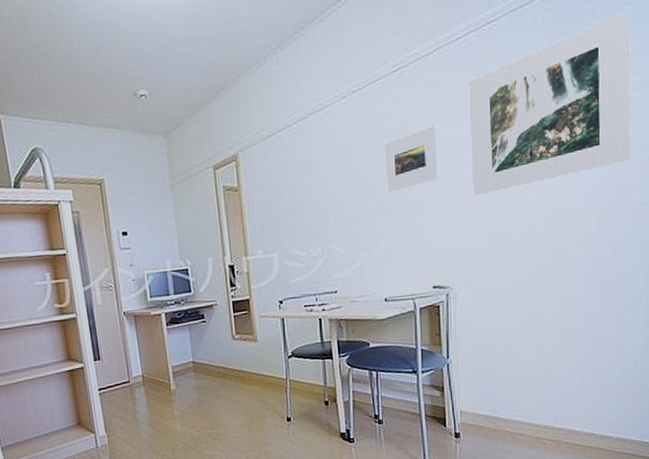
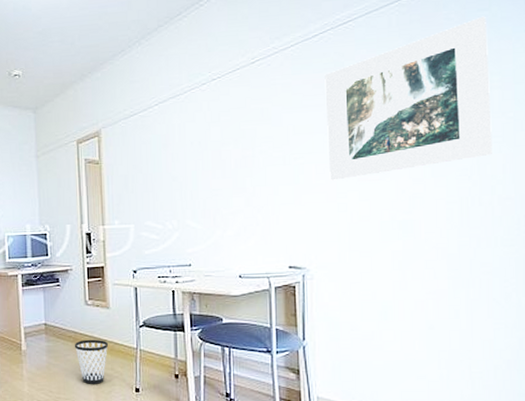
wastebasket: none [223,373,259,418] -> present [74,339,109,384]
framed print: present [384,125,438,192] -> none [241,113,295,173]

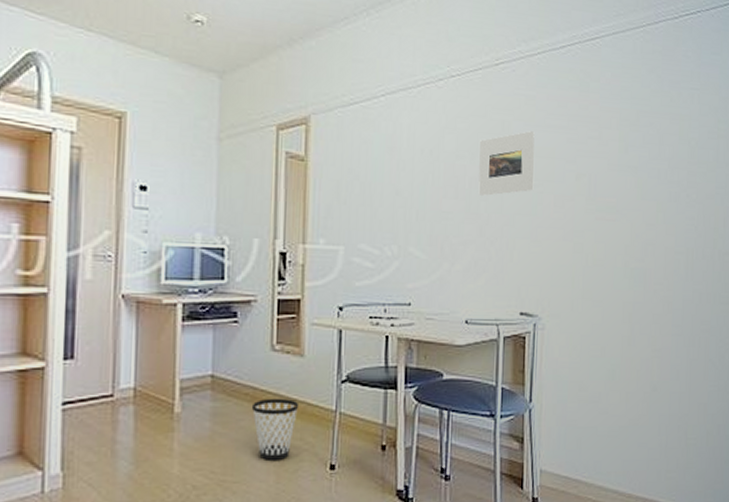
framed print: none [241,113,295,173] -> present [478,131,535,196]
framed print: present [325,16,494,181] -> none [568,60,718,216]

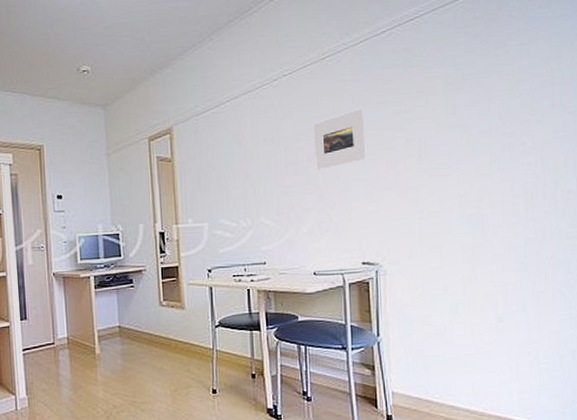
wastebasket: present [251,398,300,460] -> none [149,340,185,387]

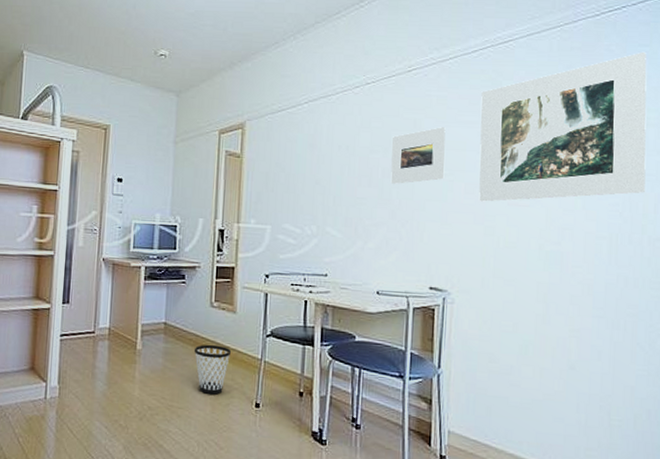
wastebasket: none [149,340,185,387] -> present [194,344,232,395]
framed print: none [393,13,556,176] -> present [479,51,647,202]

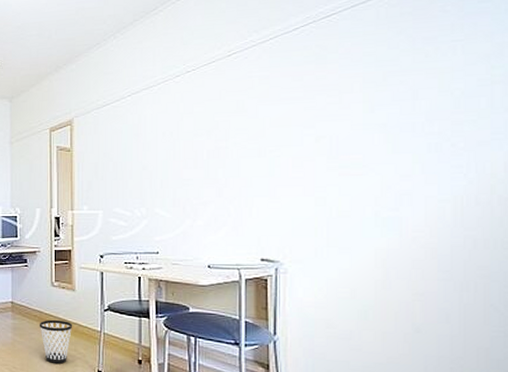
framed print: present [390,127,446,184] -> none [215,105,271,164]
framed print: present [479,51,647,202] -> none [305,8,494,174]

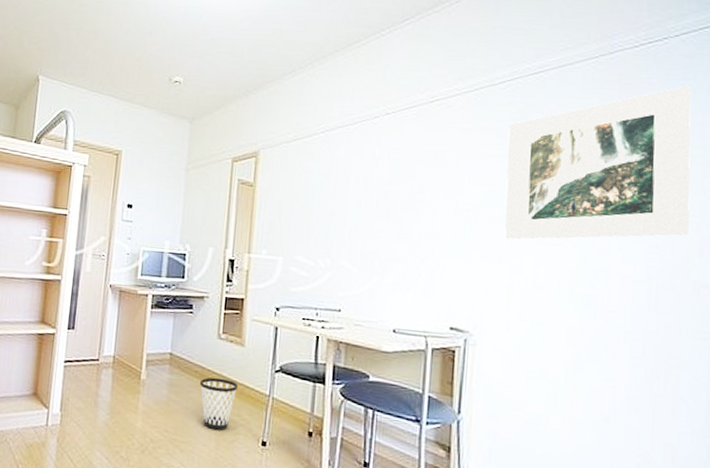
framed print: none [305,8,494,174] -> present [504,85,691,240]

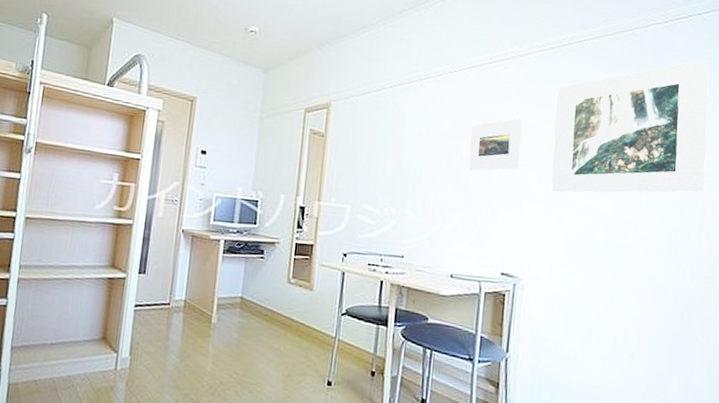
wastebasket: present [199,377,239,430] -> none [269,320,307,372]
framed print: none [410,160,470,218] -> present [468,118,522,171]

